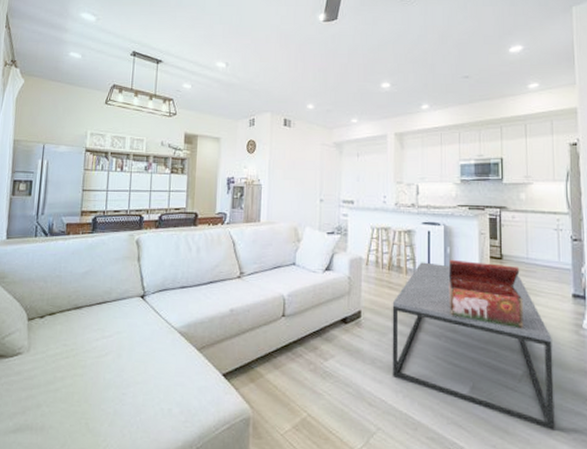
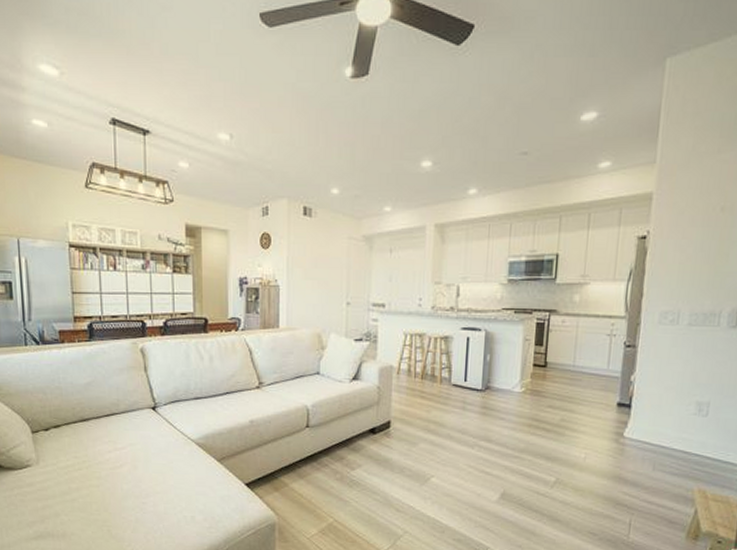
coffee table: present [392,262,555,431] -> none [421,370,590,532]
decorative box: present [448,259,524,330] -> none [485,367,565,439]

